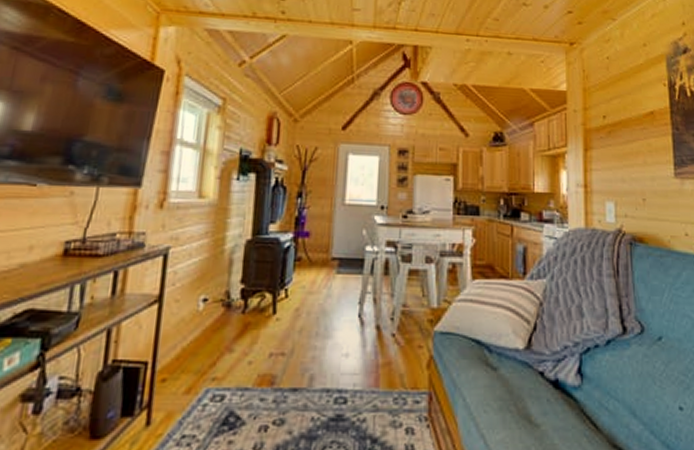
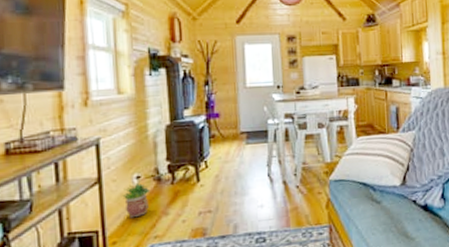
potted plant: none [183,304,217,351] -> present [122,181,151,218]

